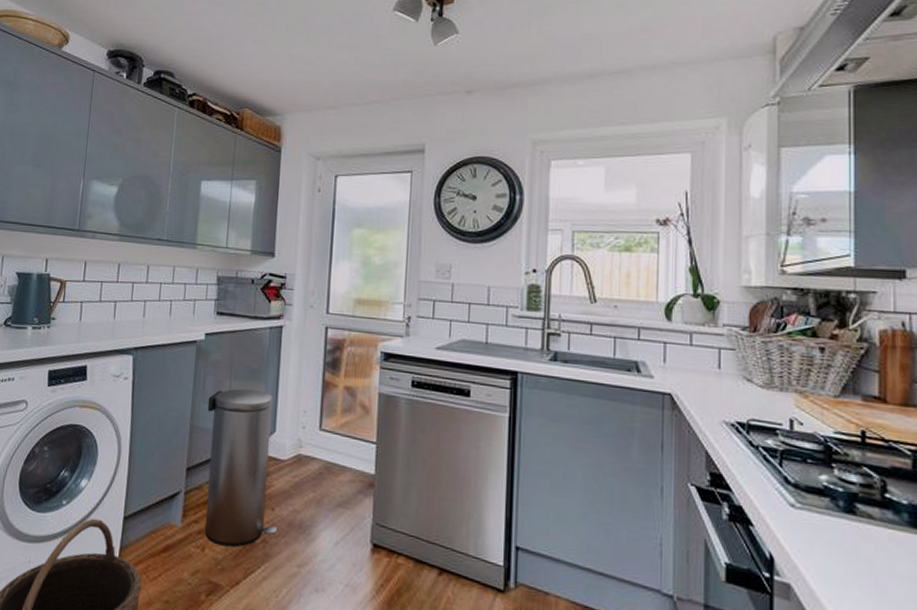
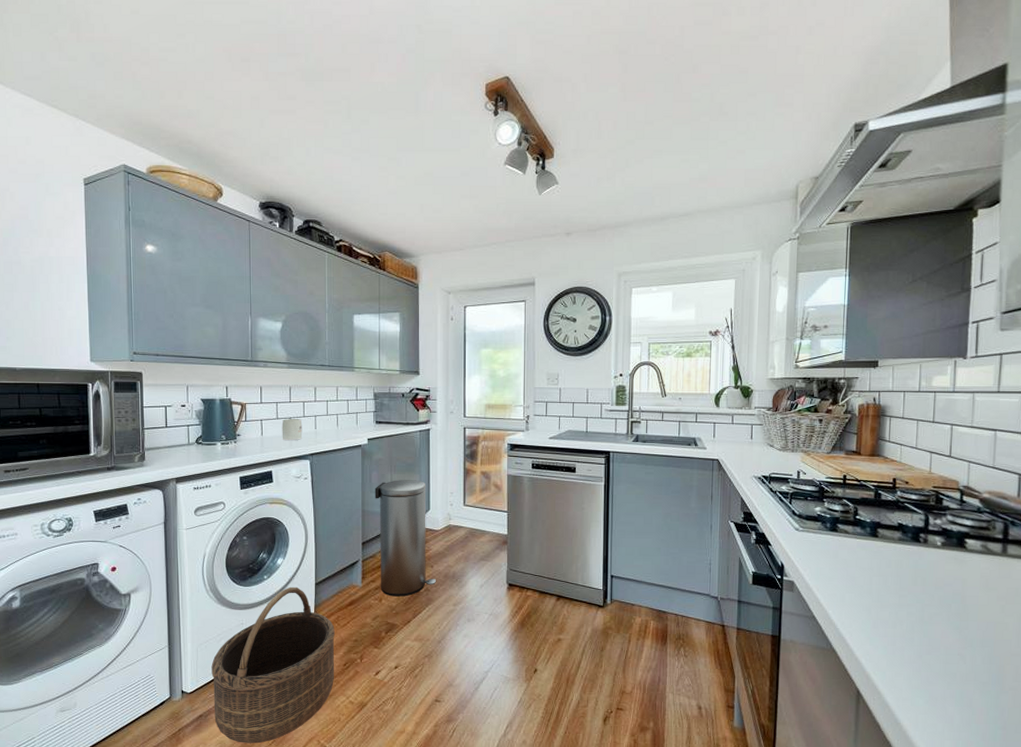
mug: none [103,302,129,330] -> present [282,419,303,441]

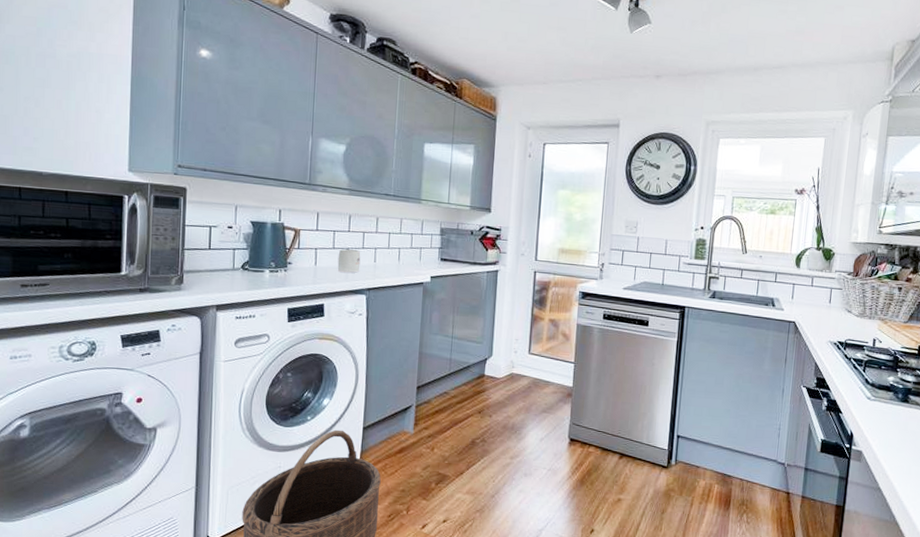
pedal bin: present [374,480,437,597] -> none [433,322,495,447]

